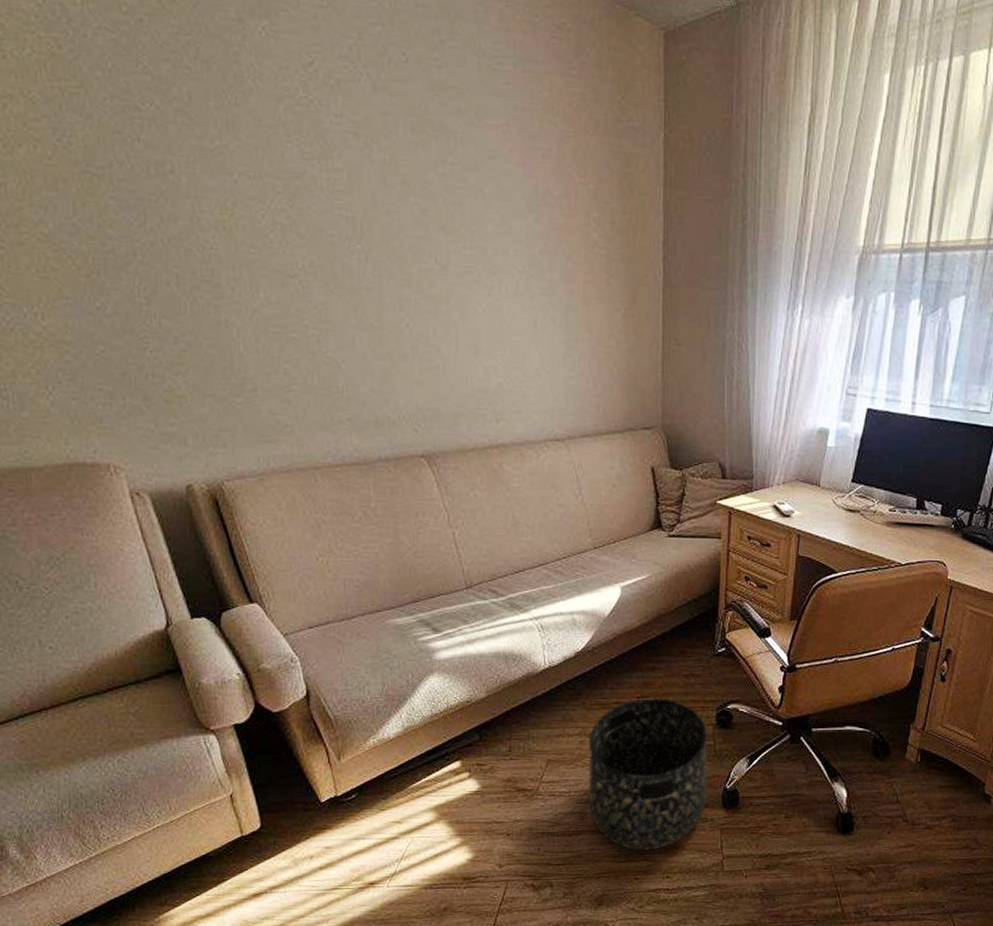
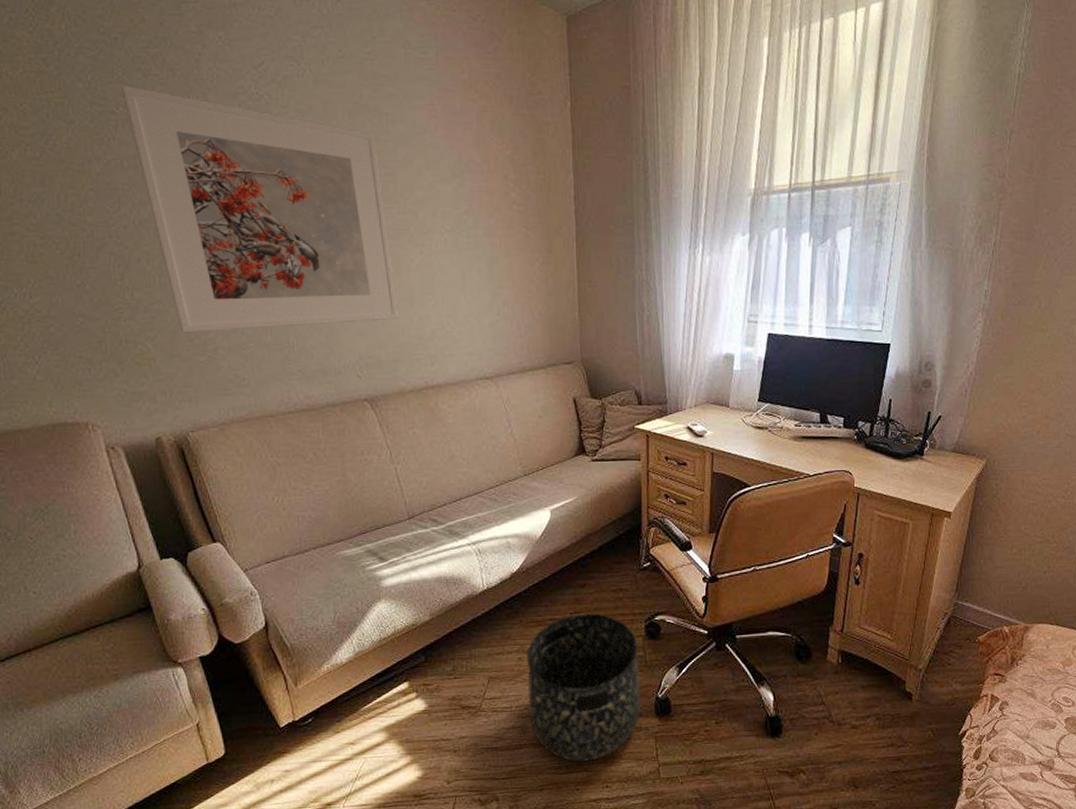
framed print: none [147,77,463,371] -> present [121,86,400,333]

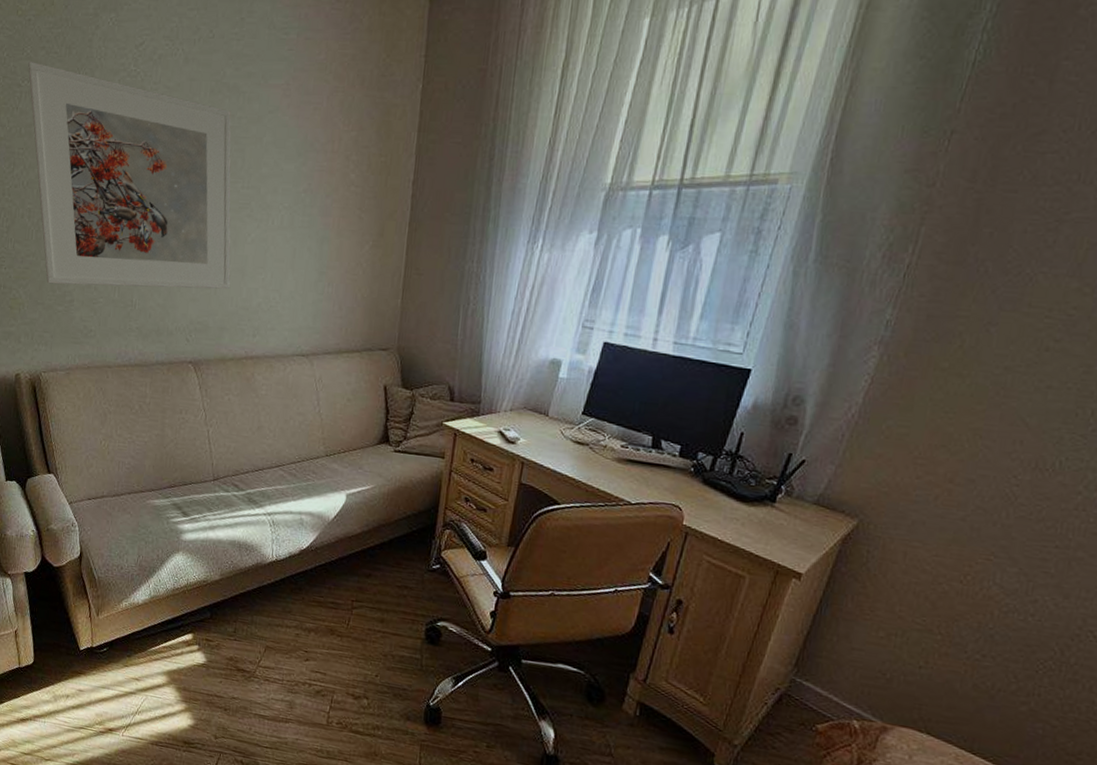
basket: present [526,613,641,762] -> none [299,602,416,753]

